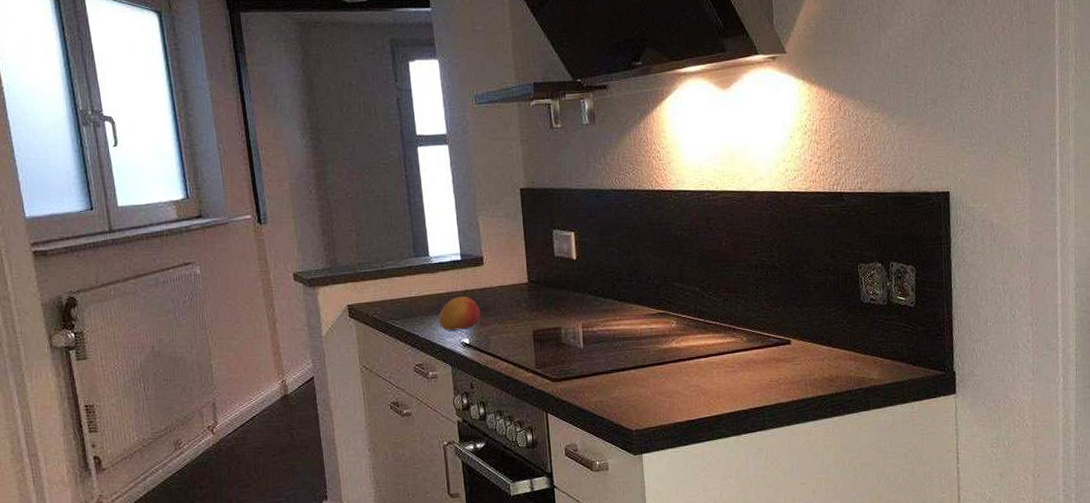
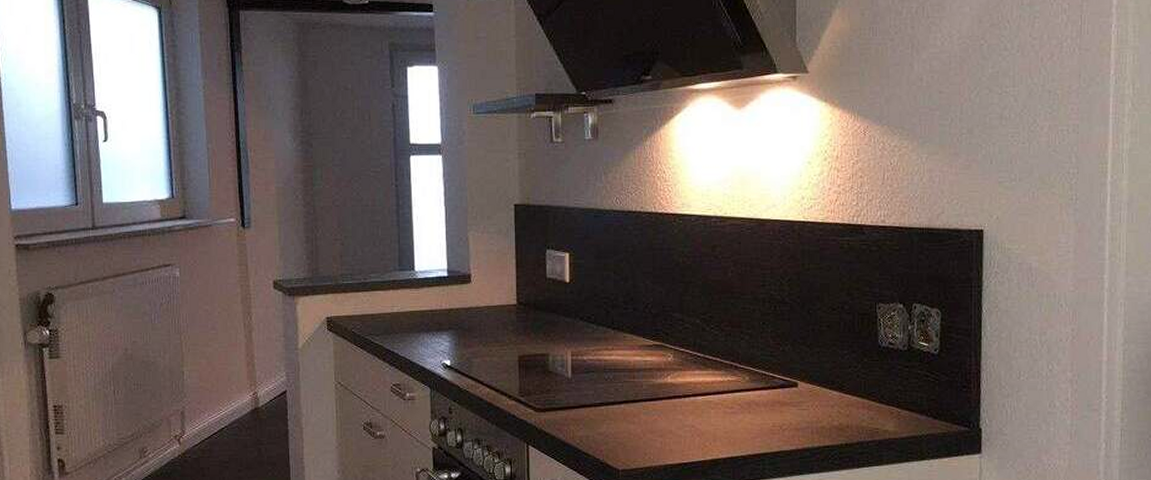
fruit: present [438,296,481,331] -> none [420,314,464,351]

